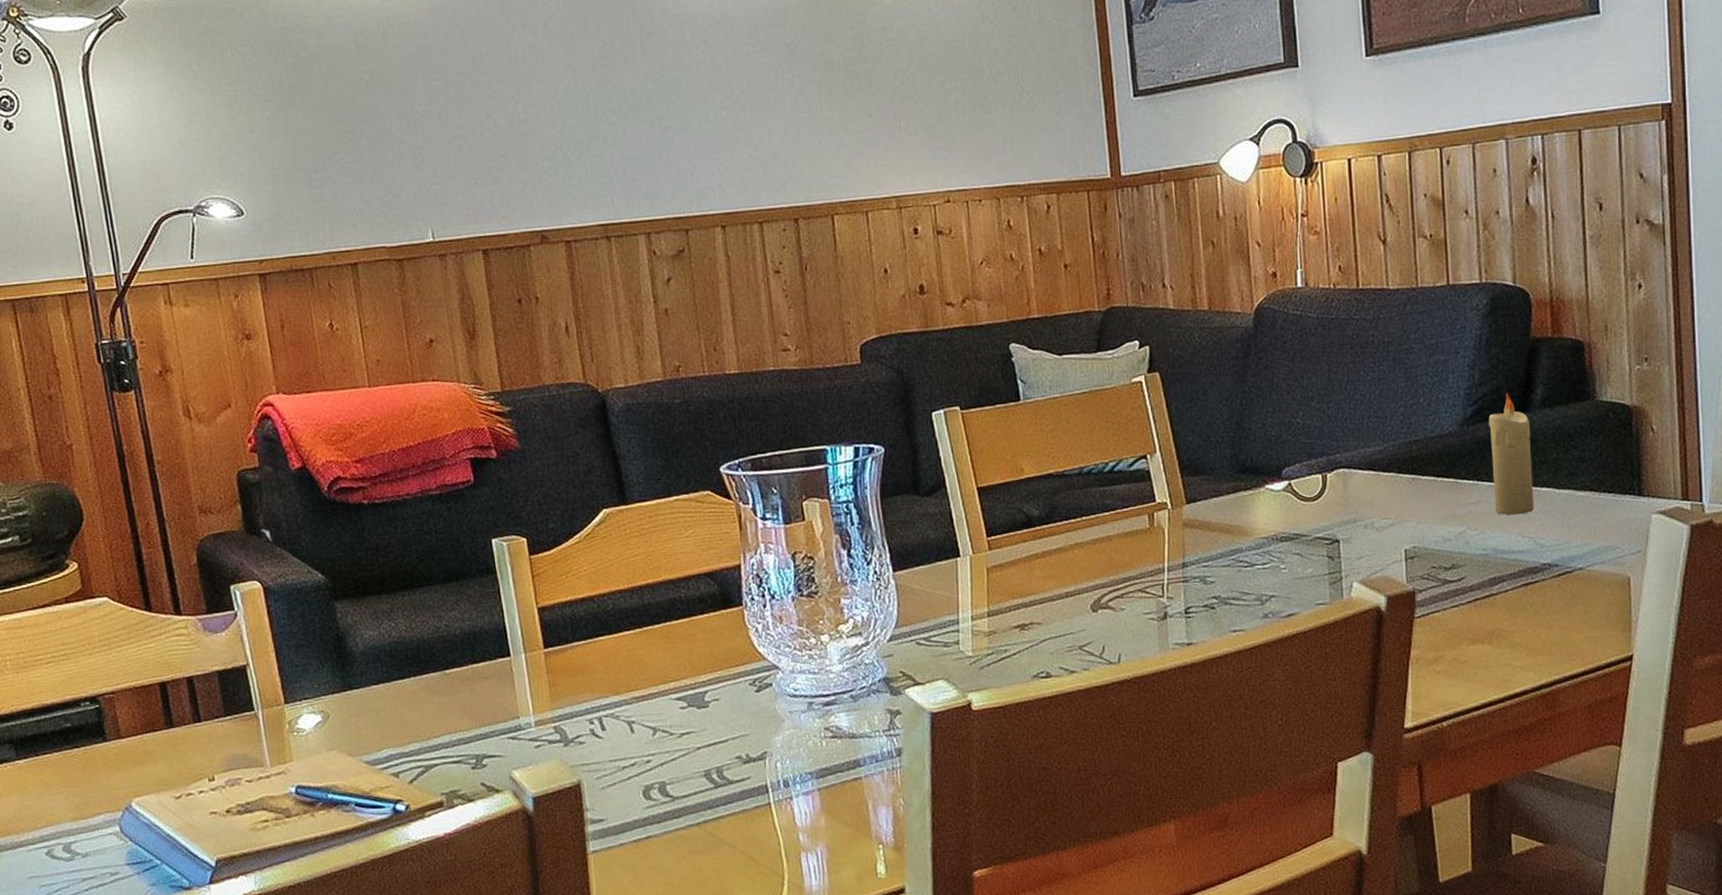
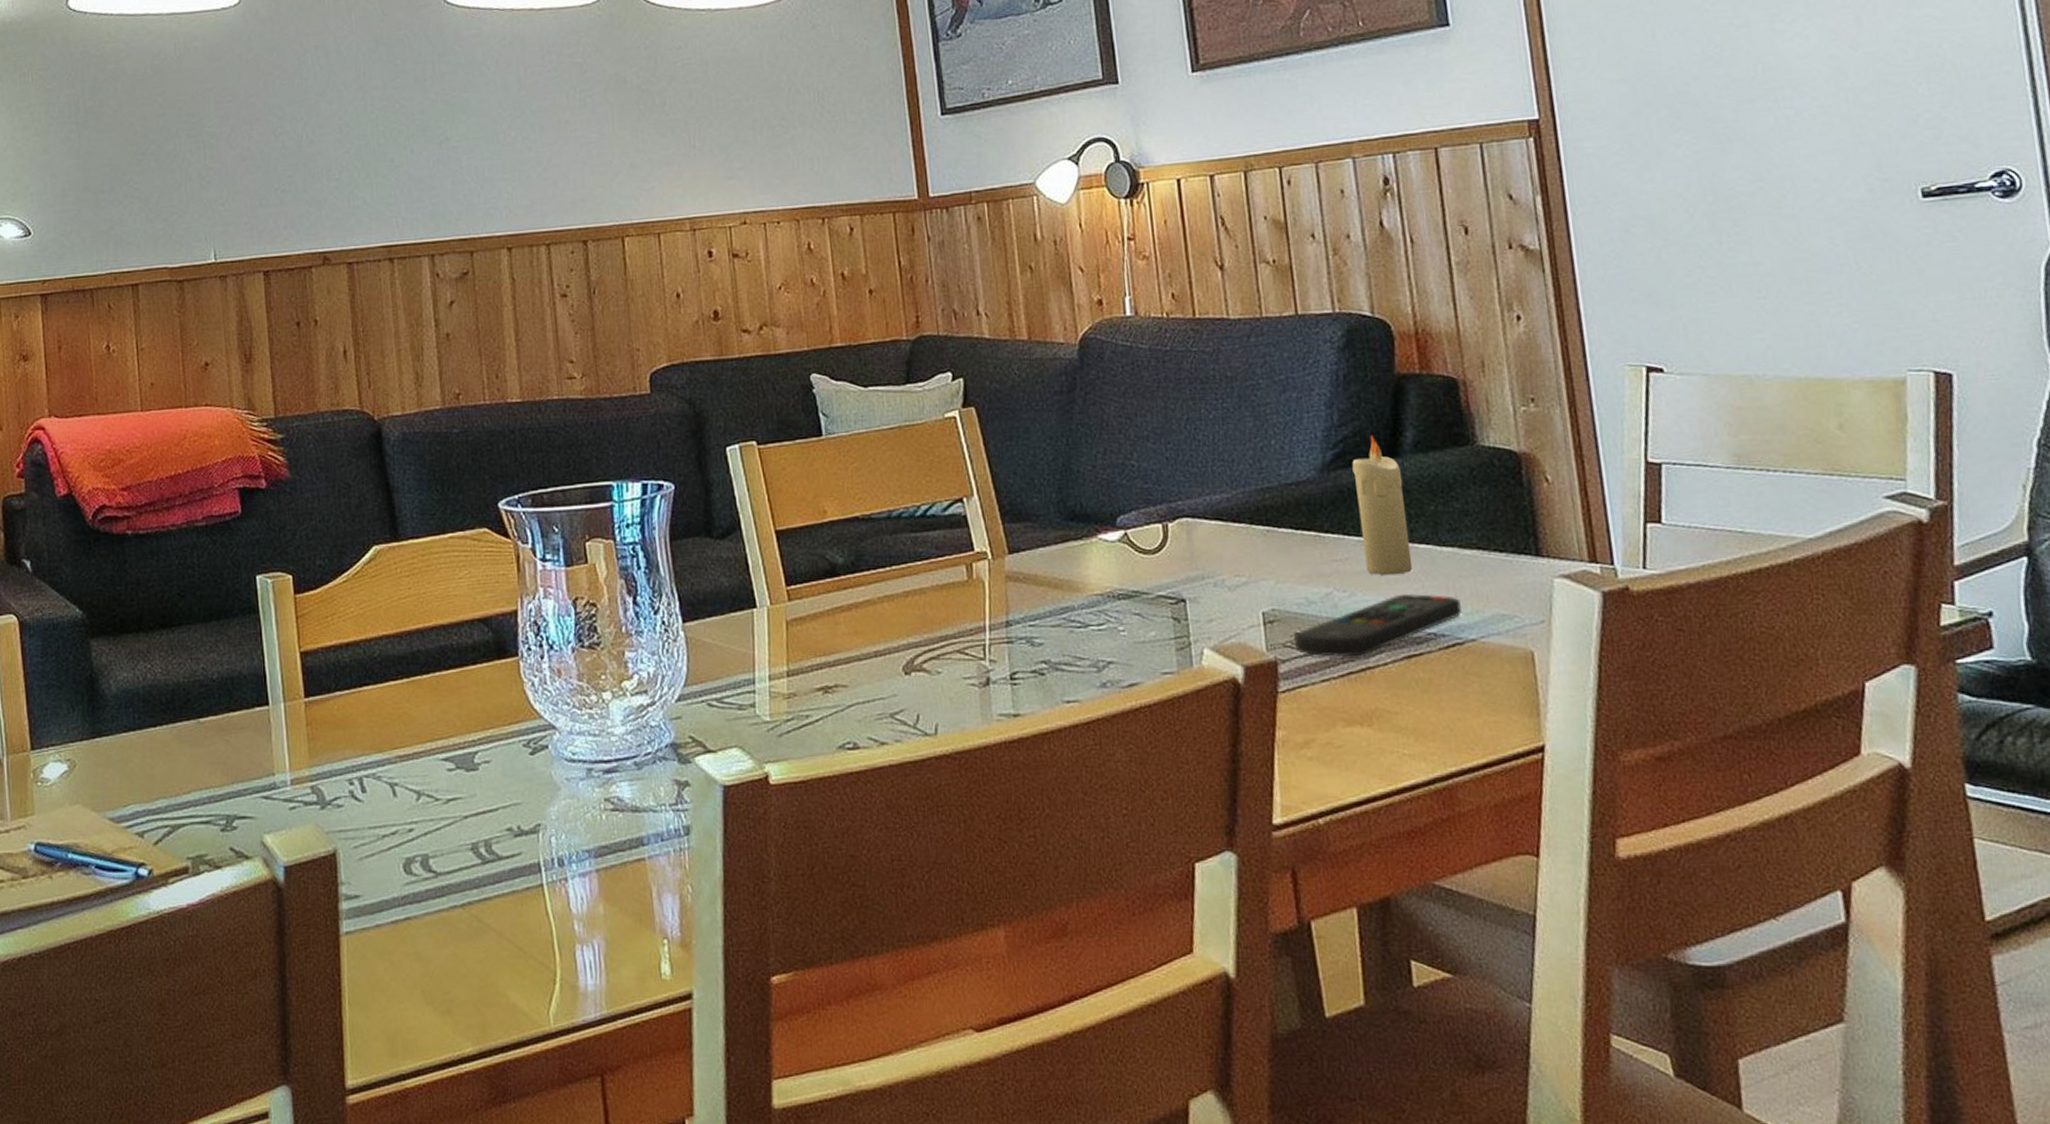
remote control: none [1430,530,1574,587] -> present [1293,593,1462,657]

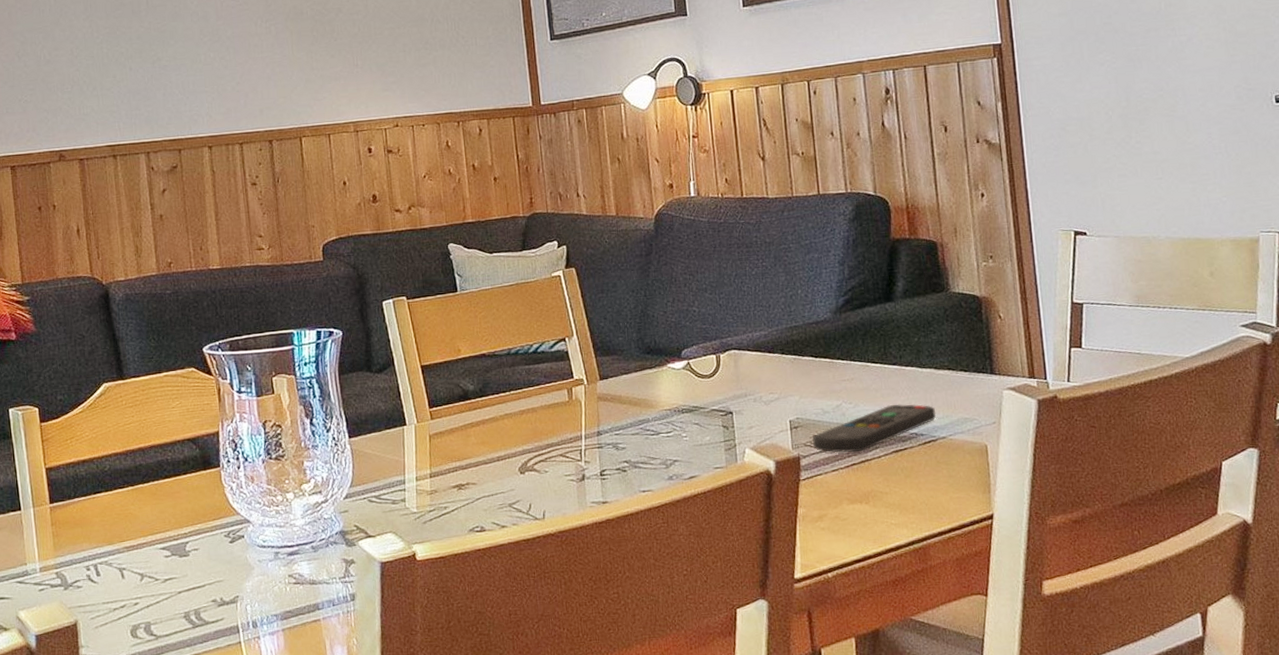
candle: present [1352,434,1413,576] -> none [858,285,901,391]

